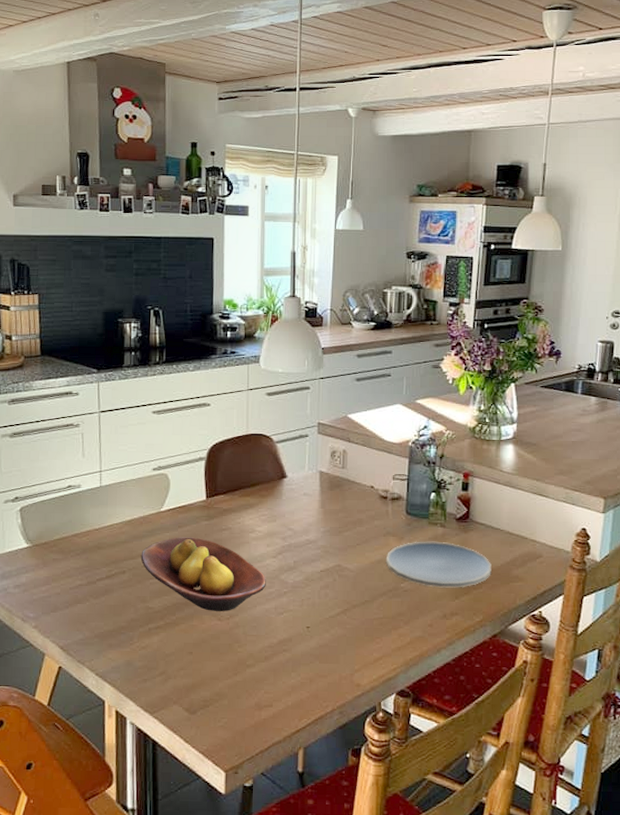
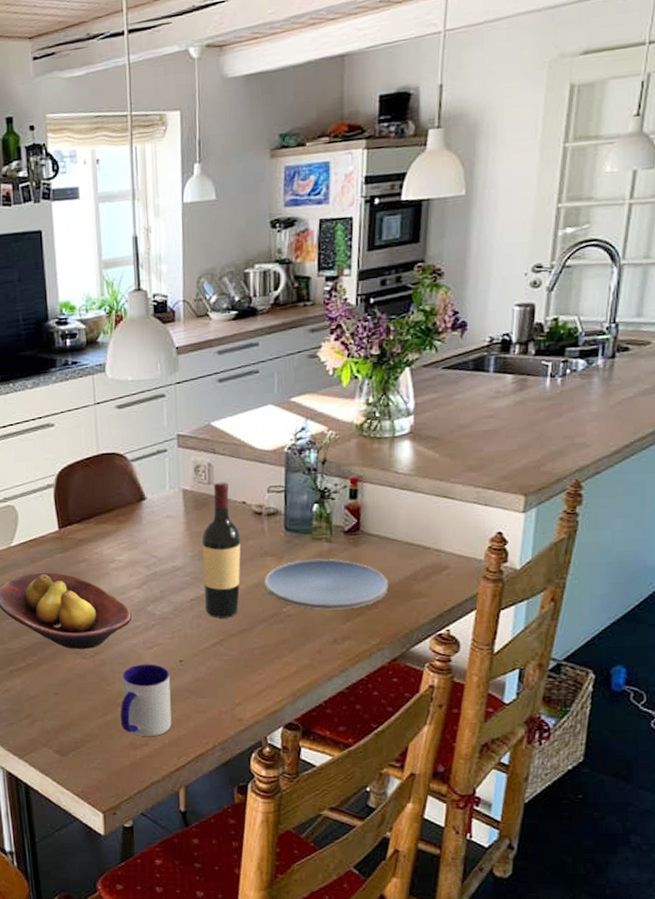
mug: none [248,628,297,698] -> present [120,664,172,736]
wine bottle: none [332,467,368,590] -> present [201,481,241,618]

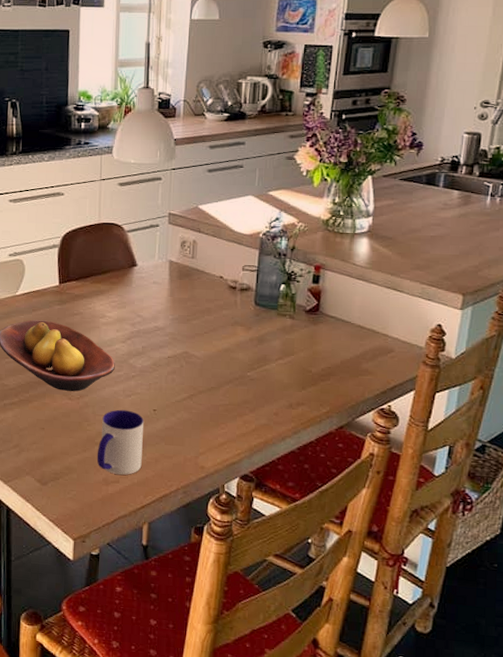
wine bottle: present [201,481,241,618] -> none [180,257,216,376]
plate: present [264,558,388,610] -> none [233,332,340,379]

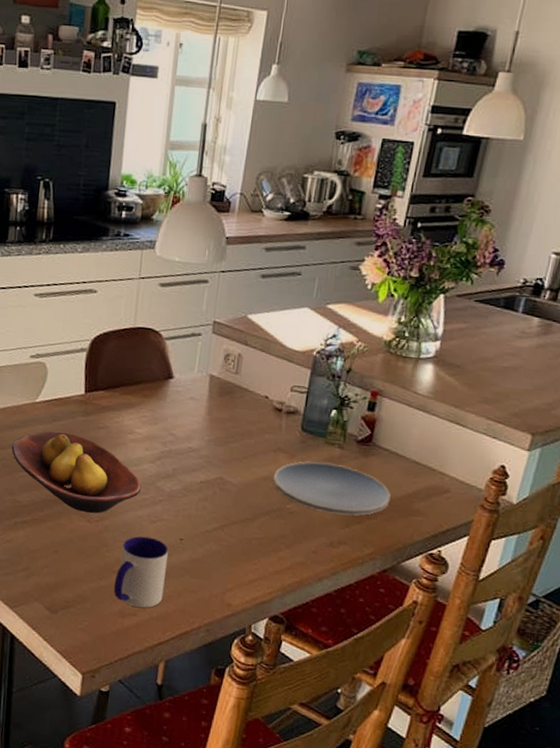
plate: none [233,332,340,379] -> present [272,461,391,517]

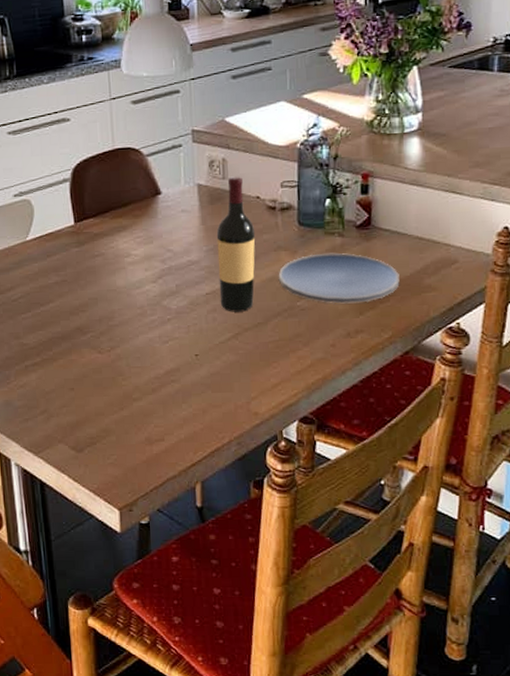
fruit bowl: present [11,431,142,514] -> none [9,266,147,344]
mug: present [113,536,168,608] -> none [136,358,188,431]
wine bottle: none [212,372,258,506] -> present [216,176,256,312]

